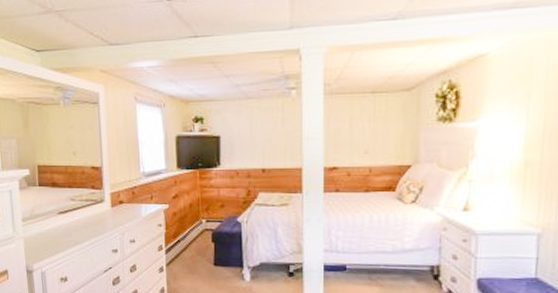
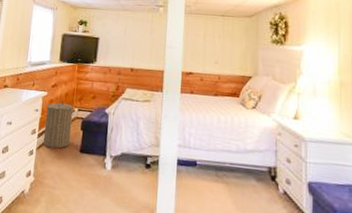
laundry hamper: none [170,212,201,263] -> present [42,100,73,149]

